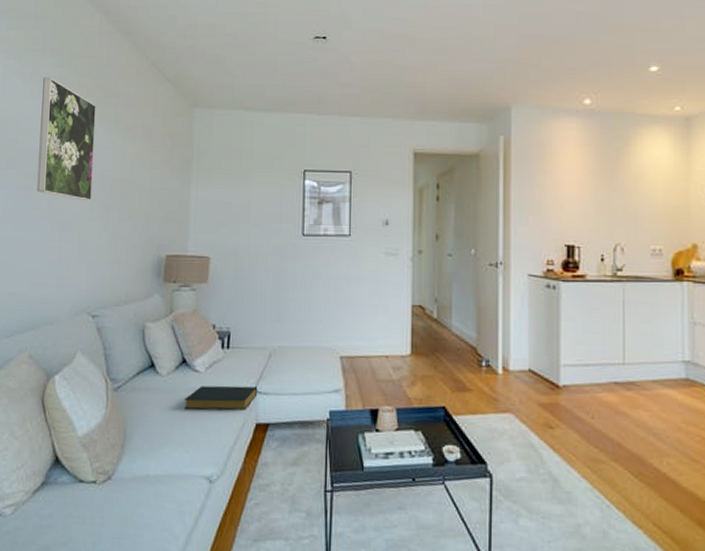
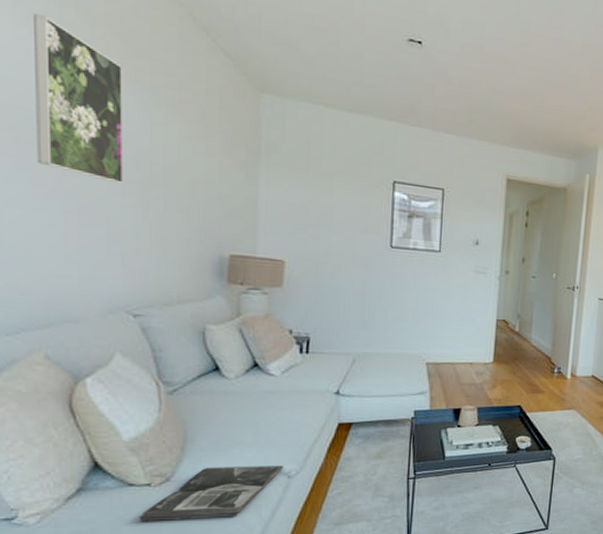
magazine: none [85,466,206,522] -> present [139,465,283,521]
hardback book: present [184,385,258,411] -> none [257,388,341,412]

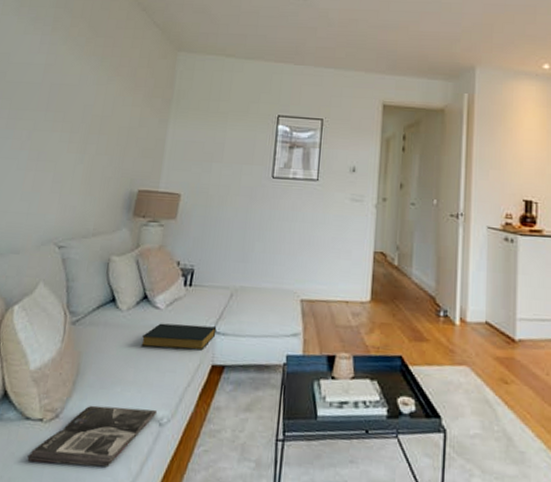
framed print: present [34,14,123,183] -> none [19,16,86,133]
hardback book: none [257,388,341,412] -> present [141,323,217,351]

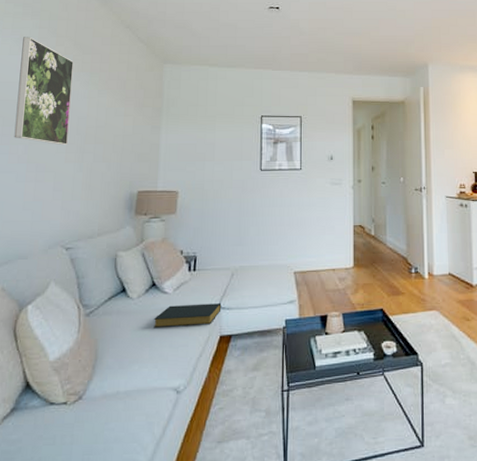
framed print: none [19,16,86,133] -> present [14,37,74,145]
magazine: present [27,405,157,467] -> none [55,380,173,440]

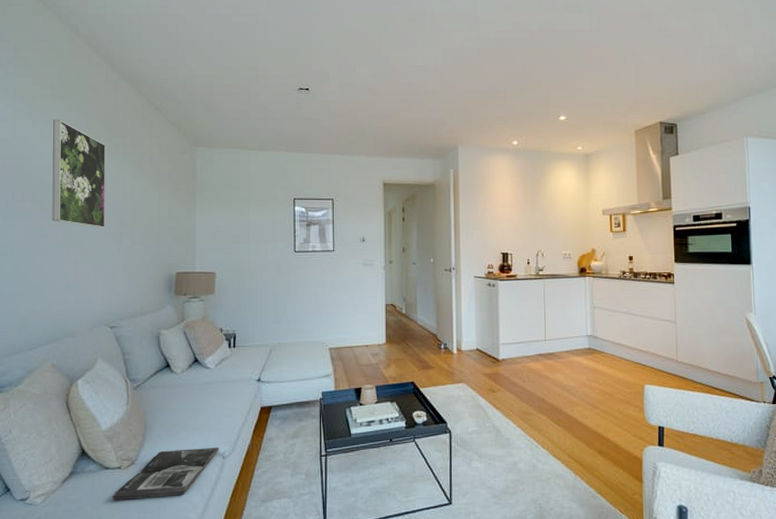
magazine: none [55,380,173,440] -> present [112,447,219,500]
hardback book: present [154,303,222,329] -> none [198,377,261,401]

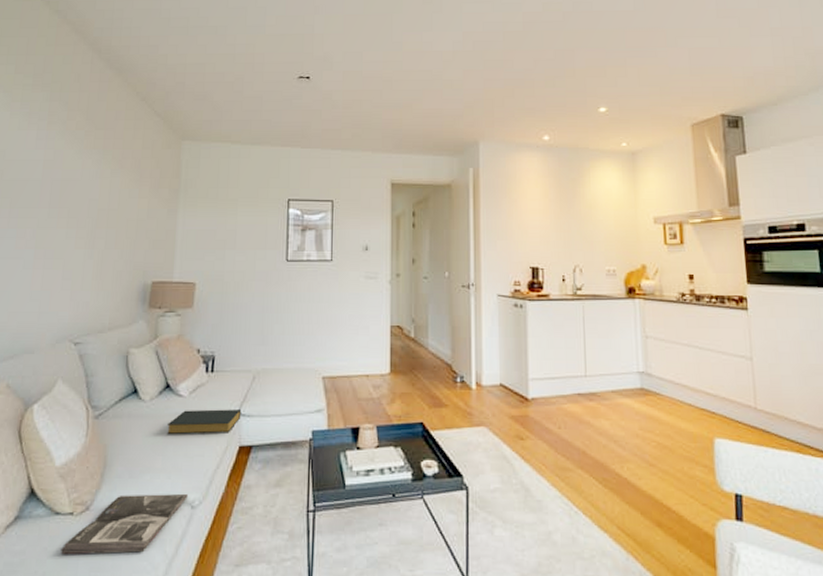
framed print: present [52,119,106,228] -> none [21,110,85,229]
hardback book: none [198,377,261,401] -> present [167,409,242,435]

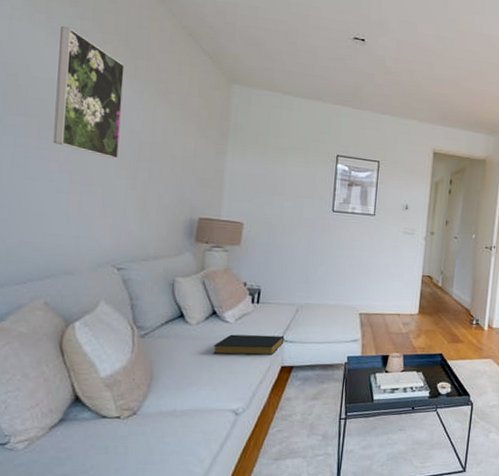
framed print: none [21,110,85,229] -> present [53,26,125,159]
magazine: present [61,493,188,554] -> none [108,403,232,450]

